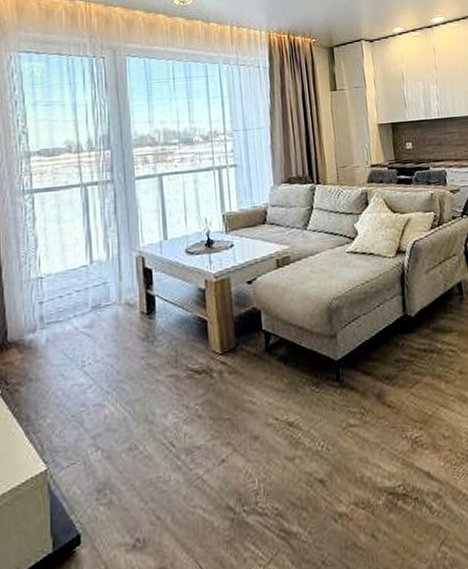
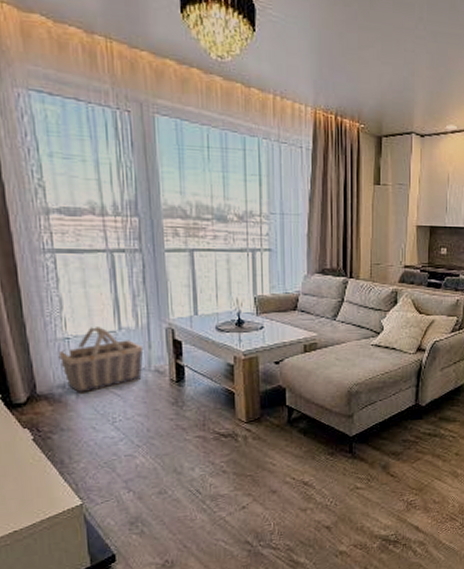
basket: none [29,262,114,337] -> present [56,327,144,394]

